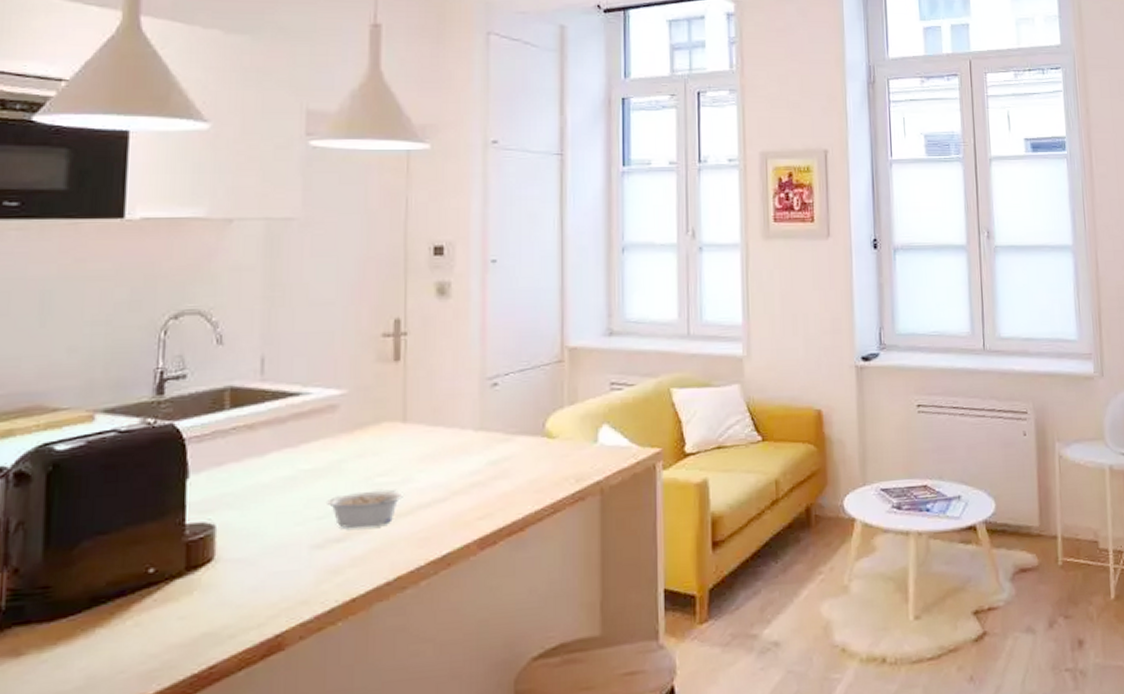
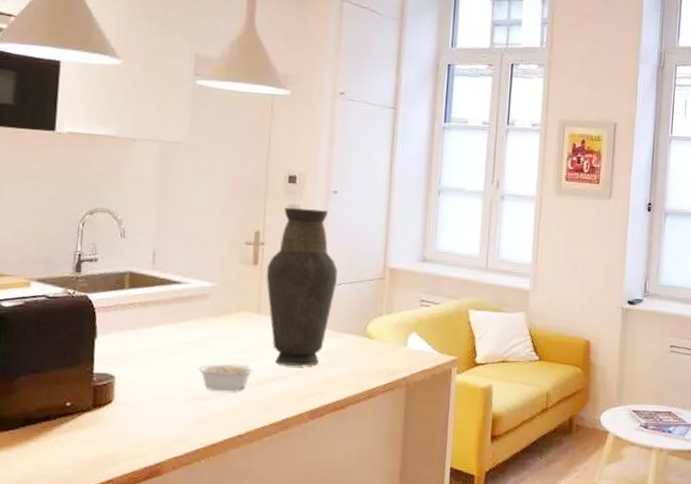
vase: none [411,285,503,485] -> present [266,208,338,366]

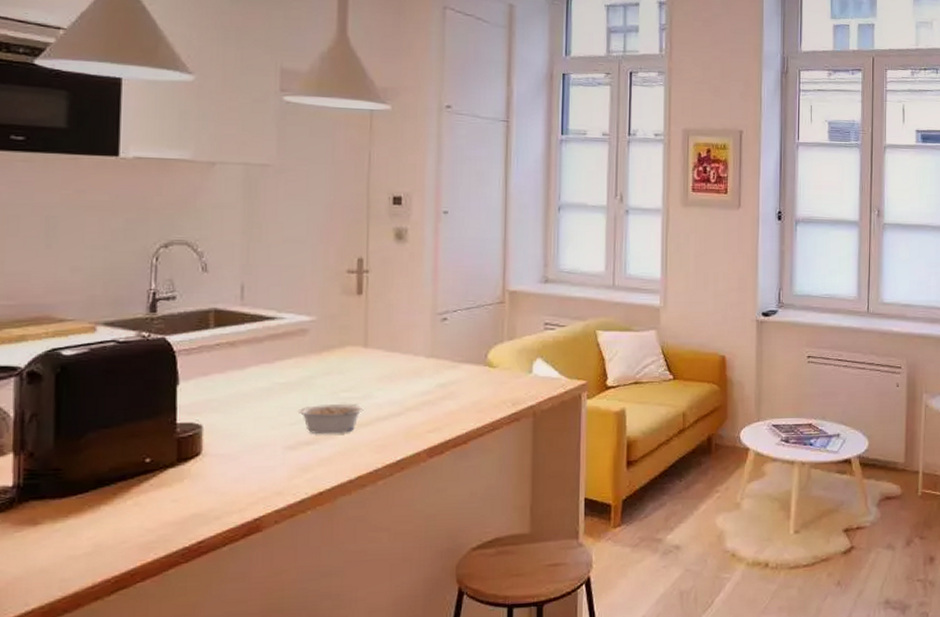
vase: present [266,208,338,366] -> none [372,231,452,401]

